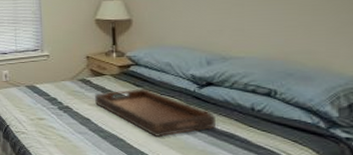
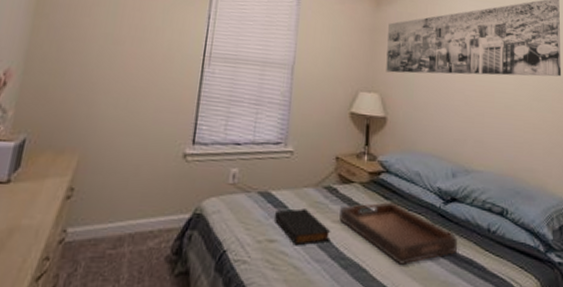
book: none [40,96,89,123] -> present [273,208,331,246]

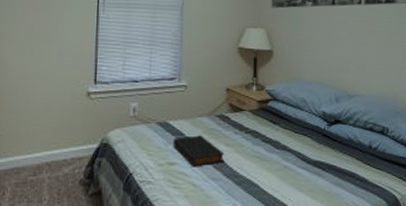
serving tray: present [339,201,457,265] -> none [232,125,341,179]

